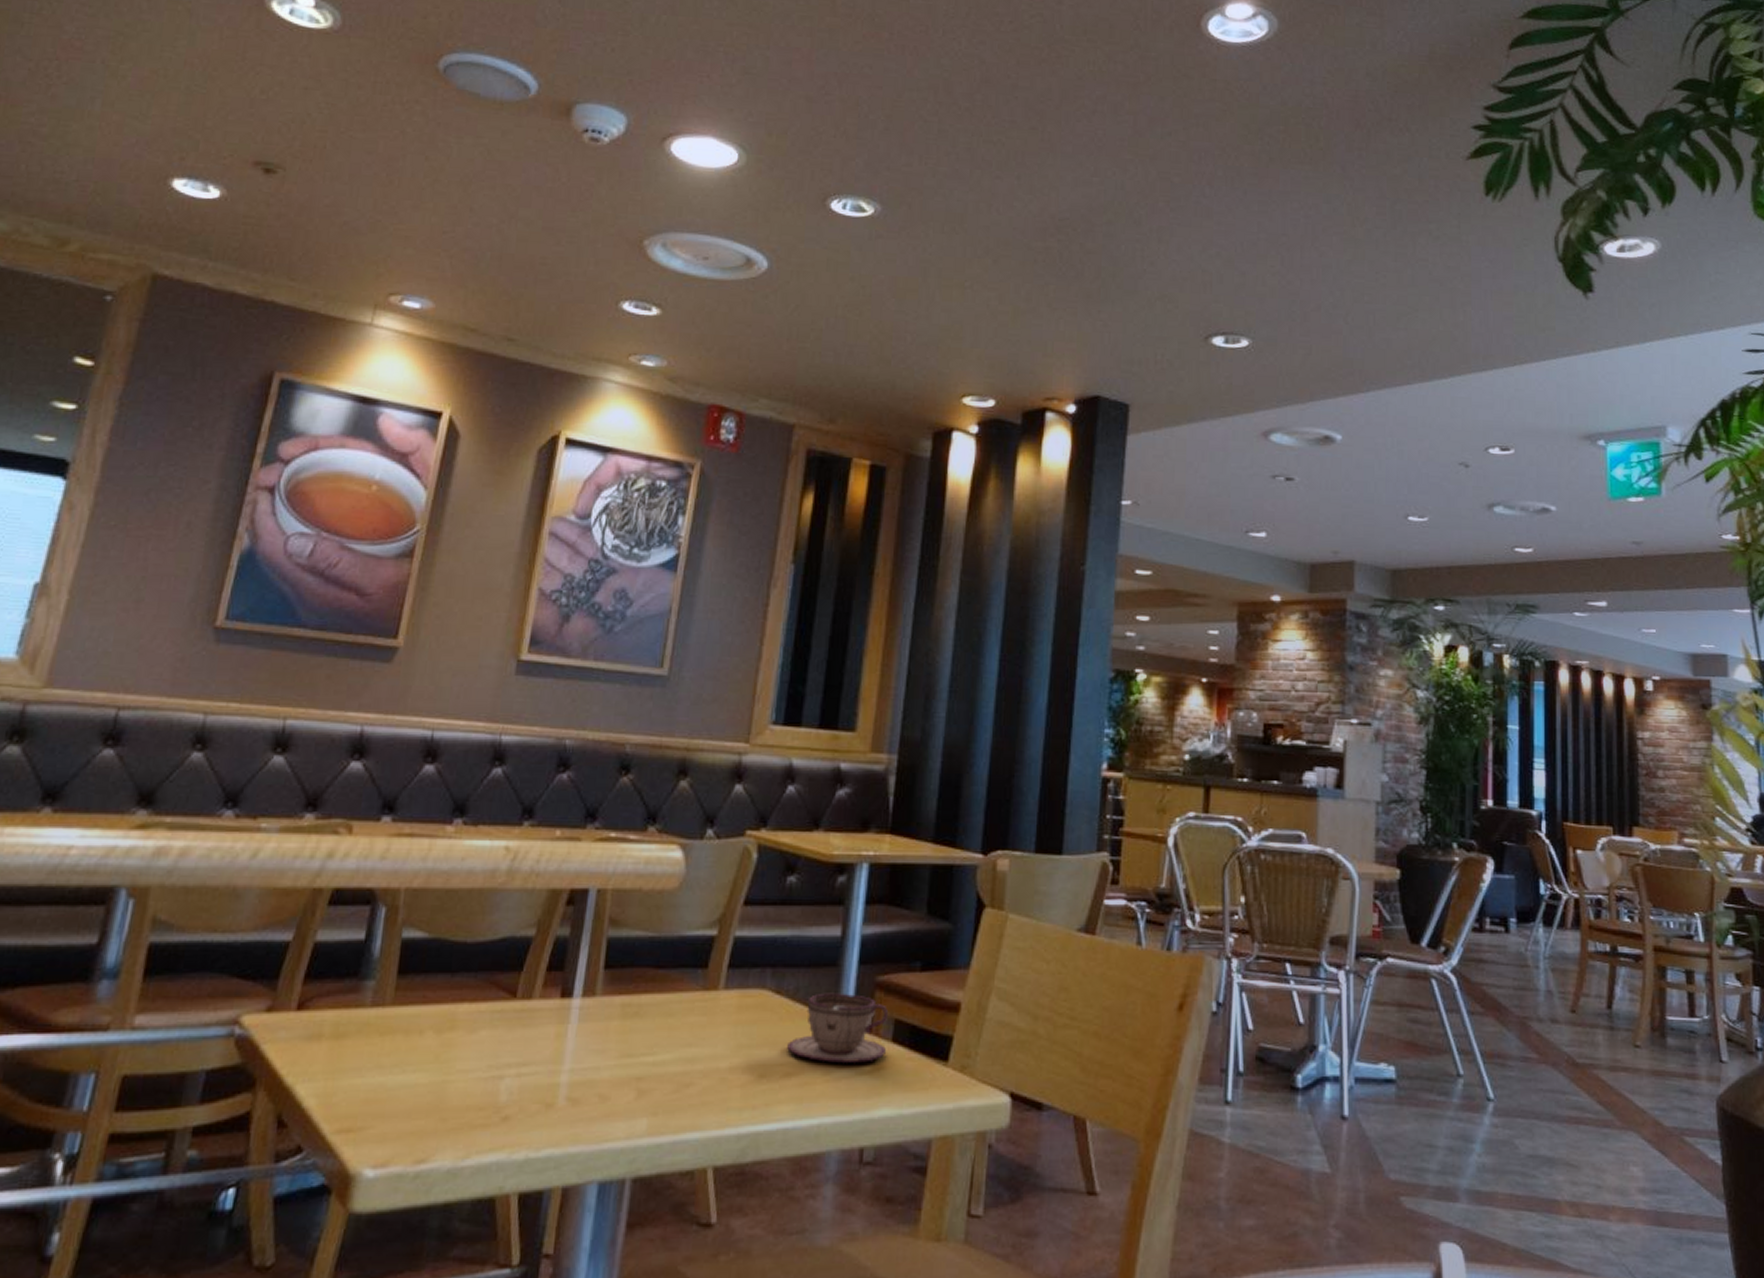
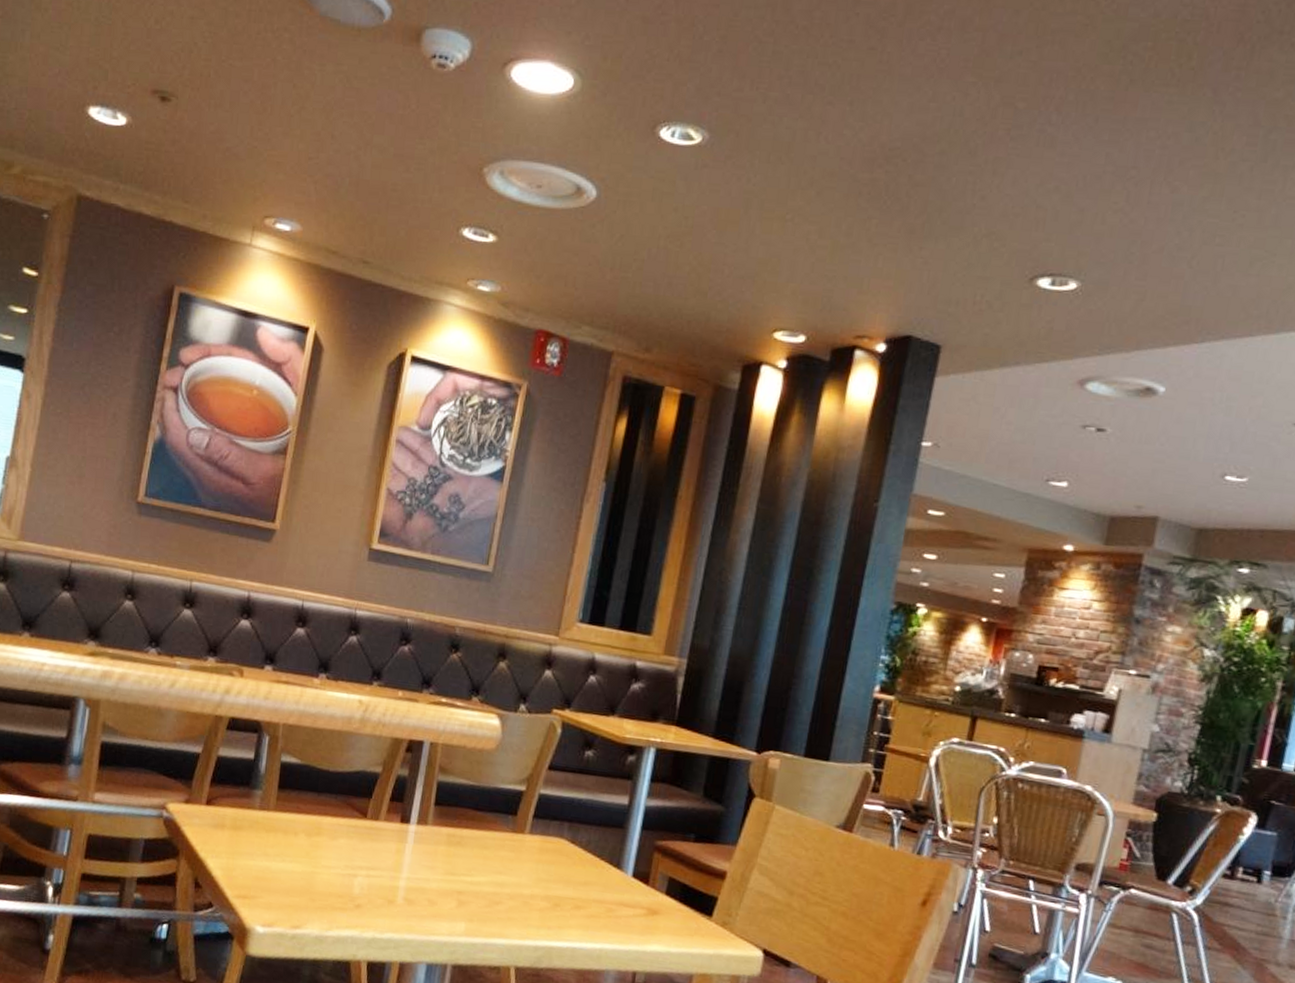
teacup: present [787,993,888,1062] -> none [578,848,664,907]

